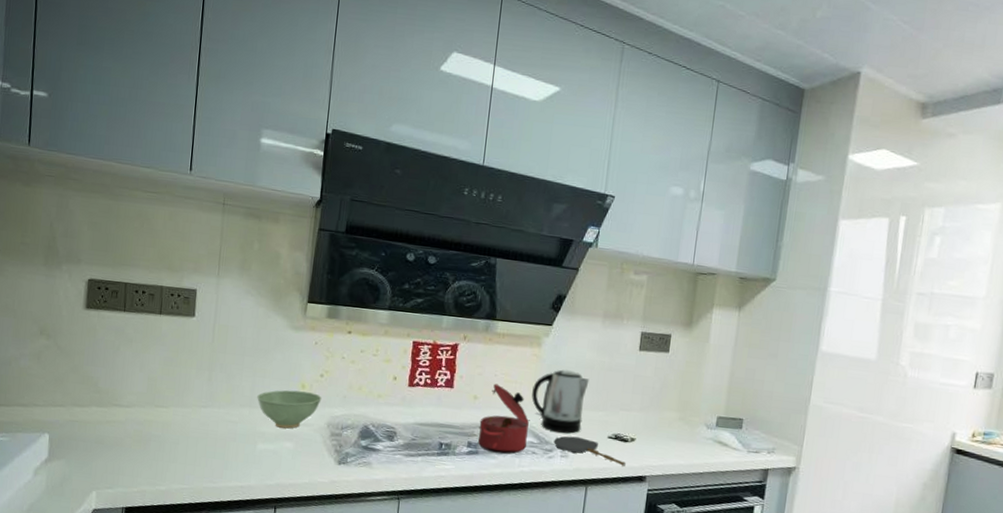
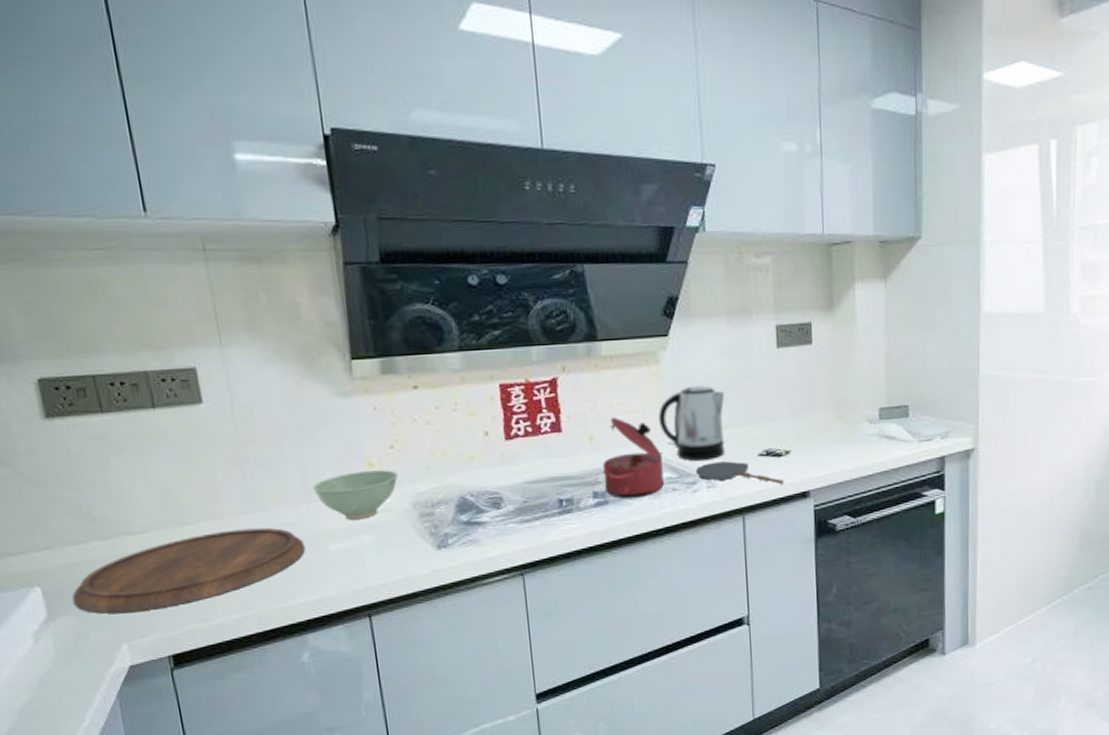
cutting board: none [68,417,241,469] -> present [72,527,306,614]

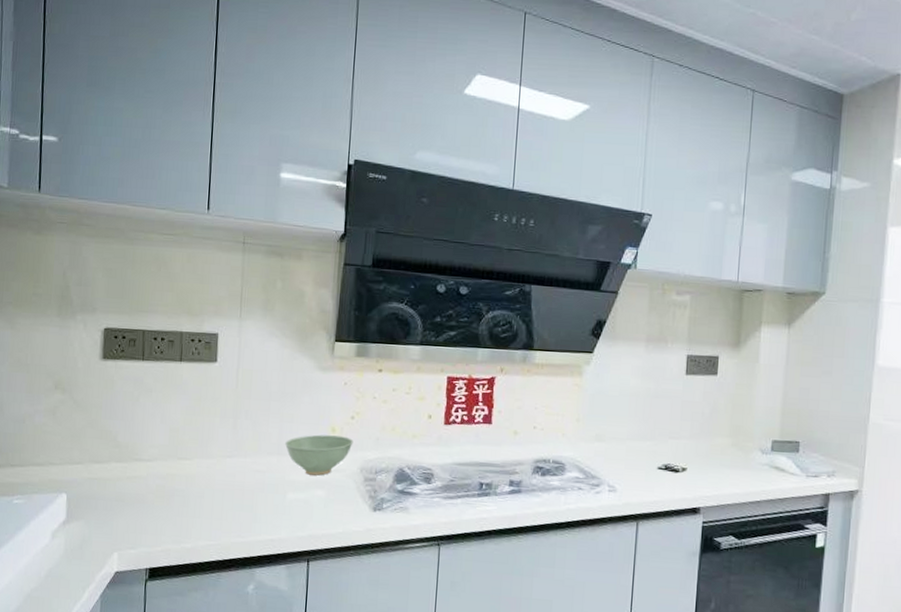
cutting board: present [72,527,306,614] -> none [87,469,270,527]
cooking pot: present [602,417,664,500] -> none [520,417,573,492]
kettle: present [658,385,725,461] -> none [575,398,635,466]
spatula: present [695,461,784,485] -> none [600,469,678,498]

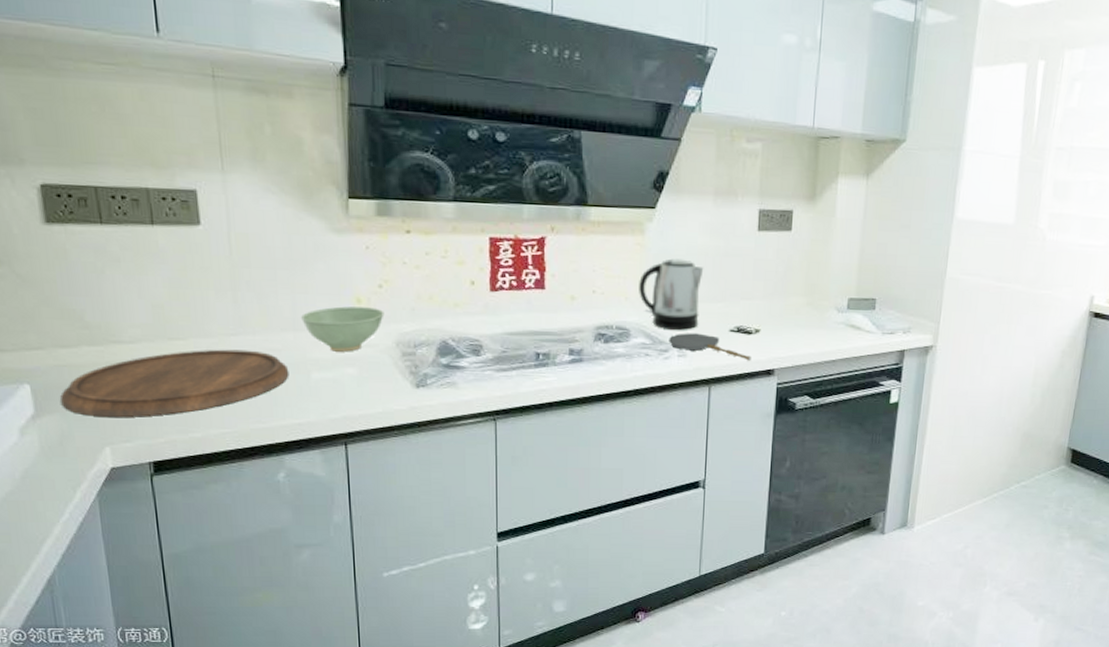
cutting board: none [87,469,270,527] -> present [60,349,289,418]
kettle: none [575,398,635,466] -> present [639,258,704,330]
spatula: none [600,469,678,498] -> present [669,333,751,361]

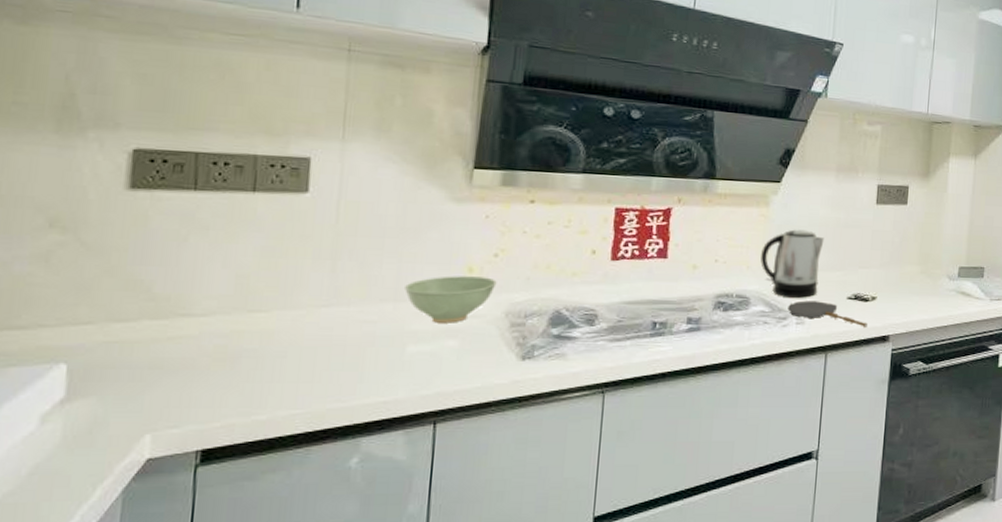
cutting board: present [60,349,289,418] -> none [102,321,382,400]

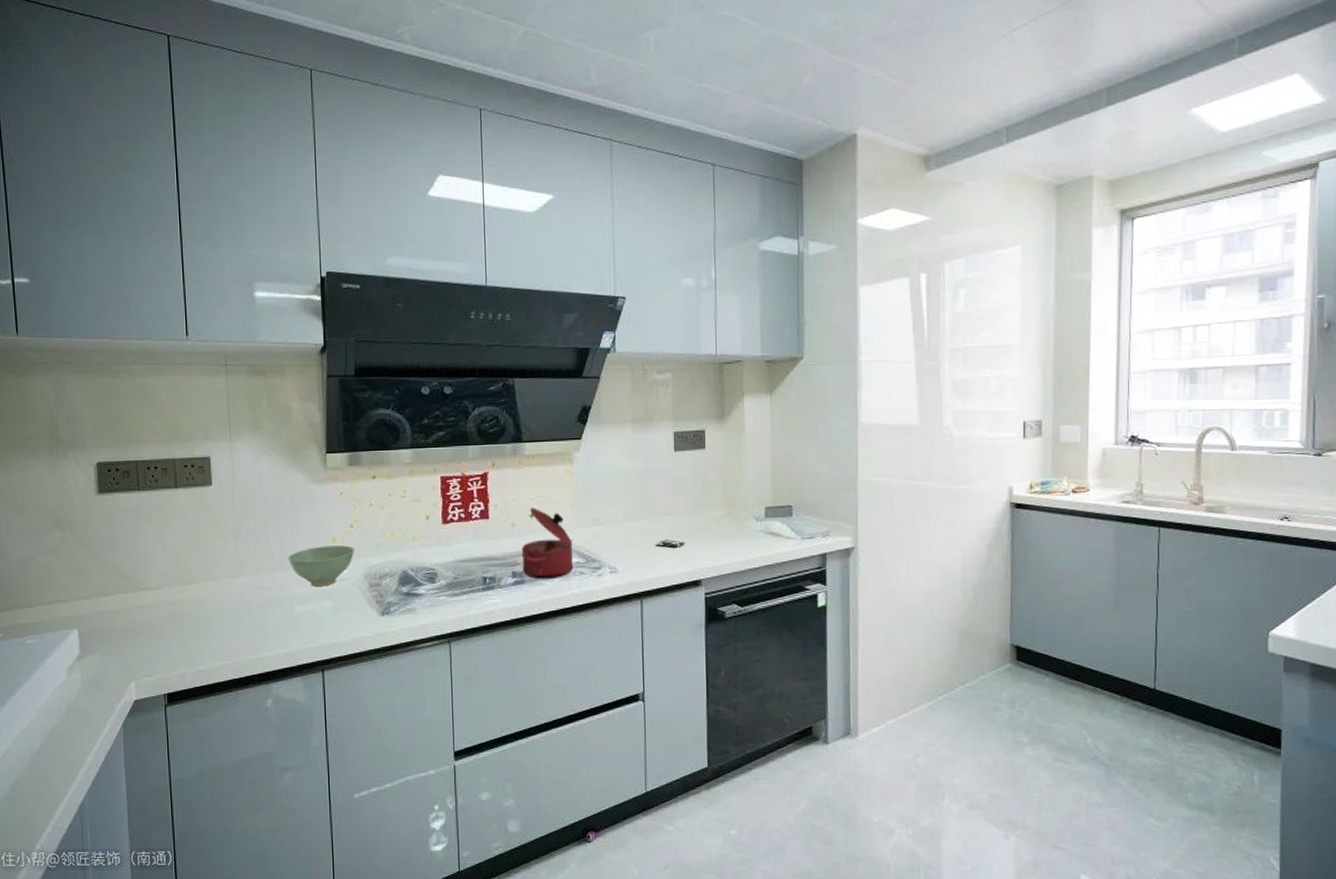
cooking pot: none [700,250,759,328] -> present [521,507,573,580]
kettle: present [760,229,825,298] -> none [571,482,628,548]
spatula: present [787,300,868,327] -> none [601,550,678,573]

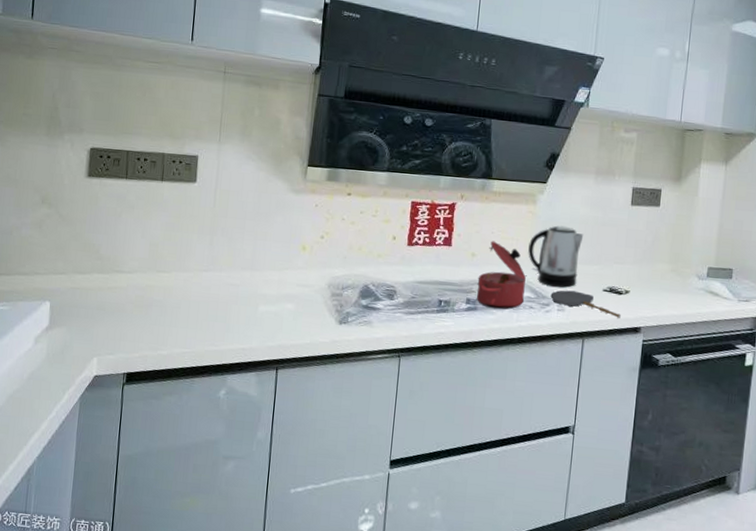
bowl: present [288,545,355,587] -> none [258,252,323,290]
kettle: none [571,482,628,548] -> present [528,225,584,287]
spatula: none [601,550,678,573] -> present [550,290,621,318]

